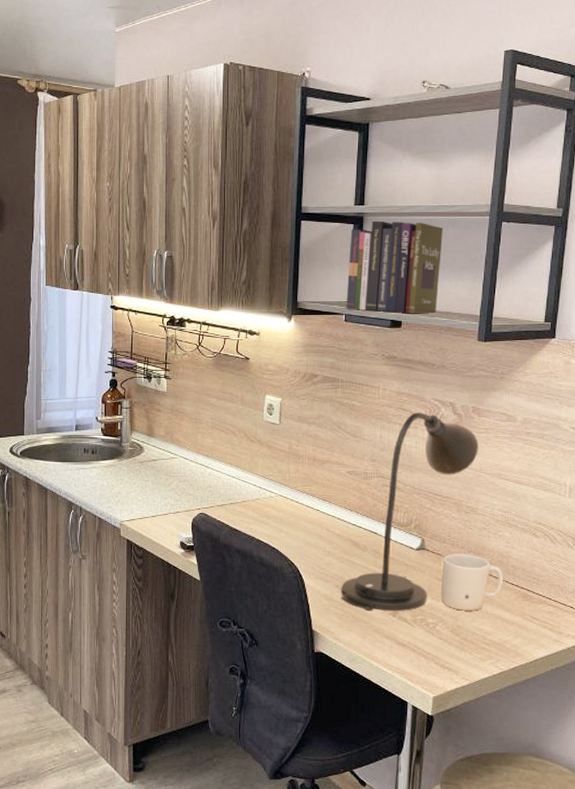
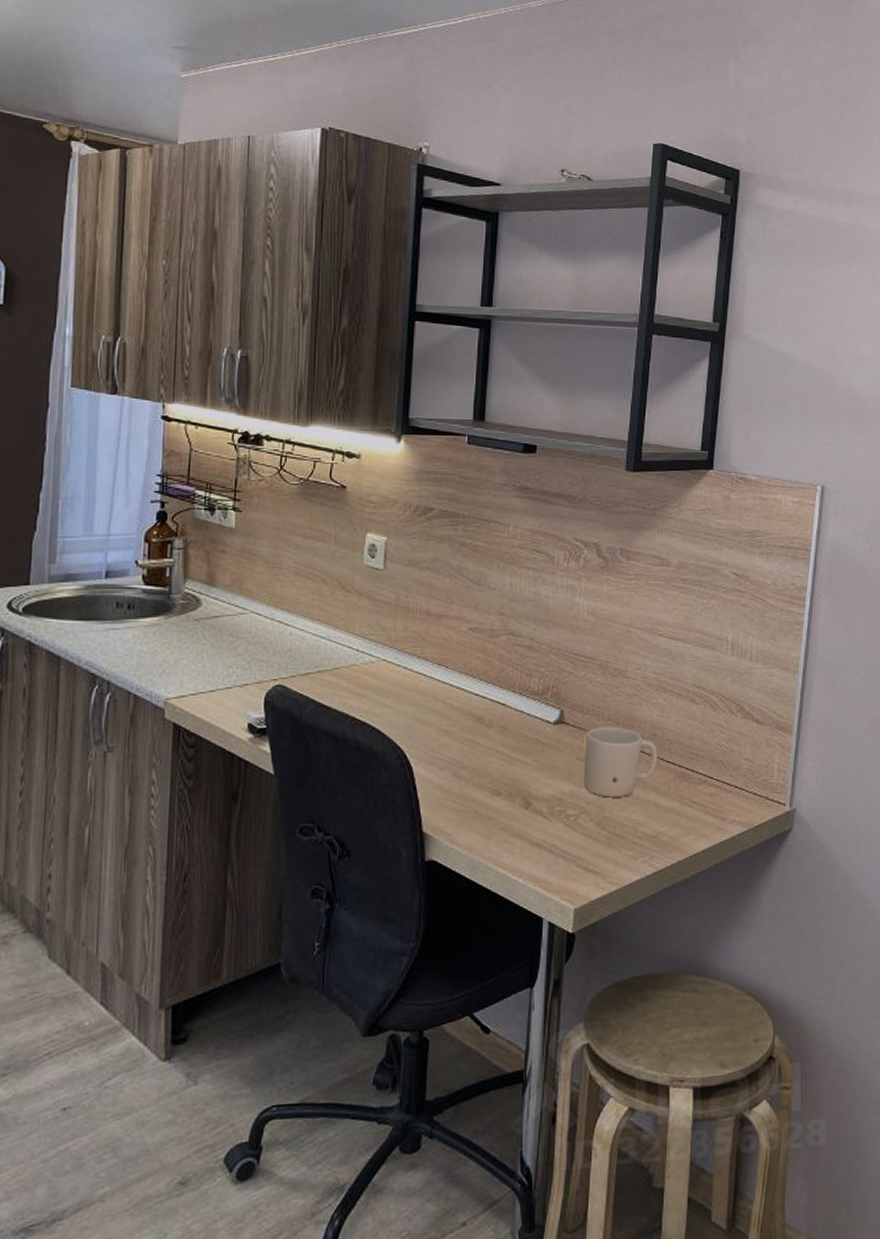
desk lamp: present [341,412,478,611] -> none [460,555,627,804]
books: present [346,221,443,314] -> none [469,325,585,438]

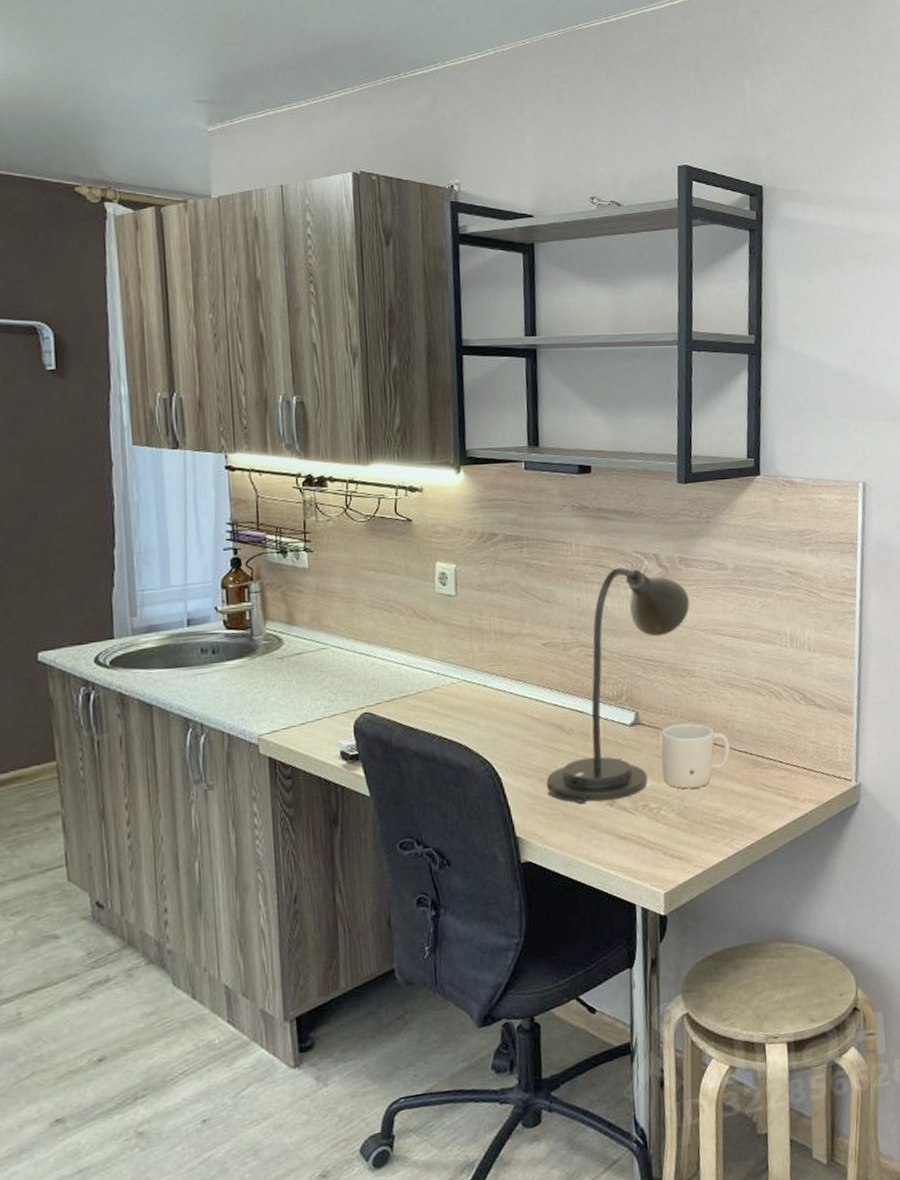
desk lamp: none [460,555,627,804] -> present [546,567,690,805]

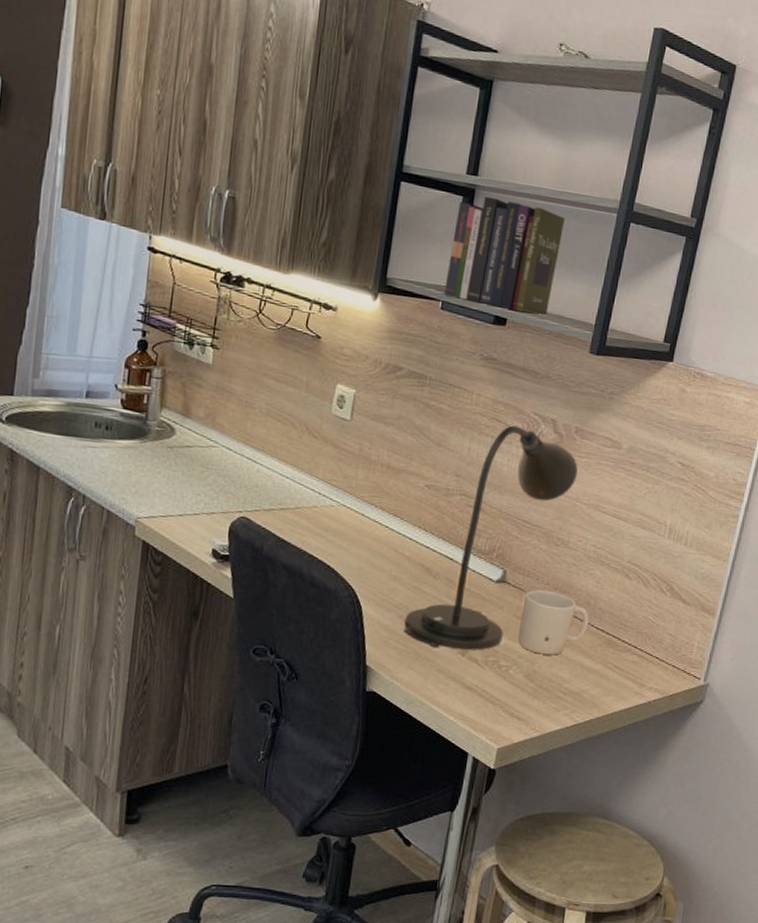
books: none [523,353,630,457] -> present [444,196,565,316]

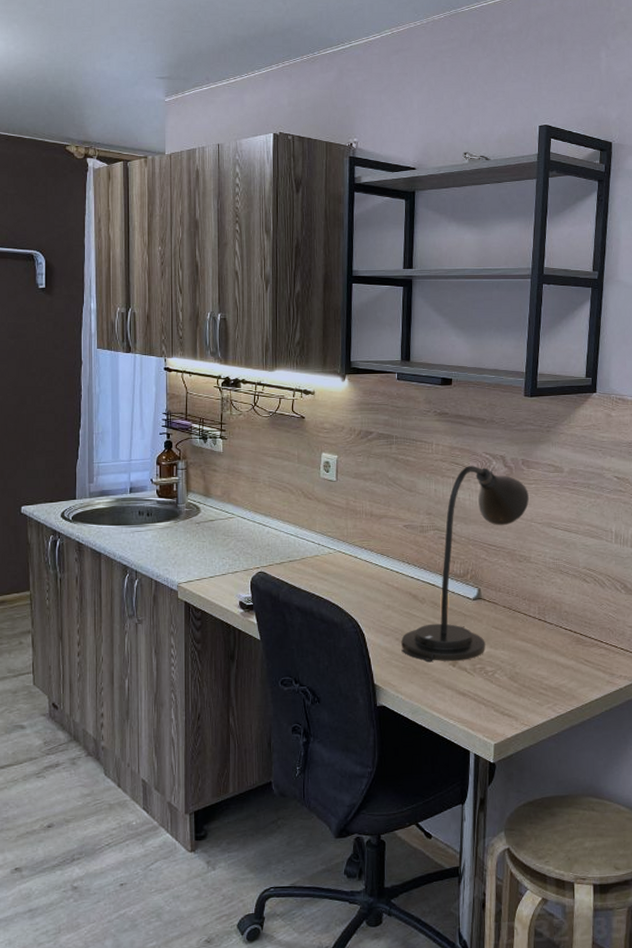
books: present [444,196,565,316] -> none [398,283,488,372]
mug: present [517,589,590,655] -> none [498,601,558,658]

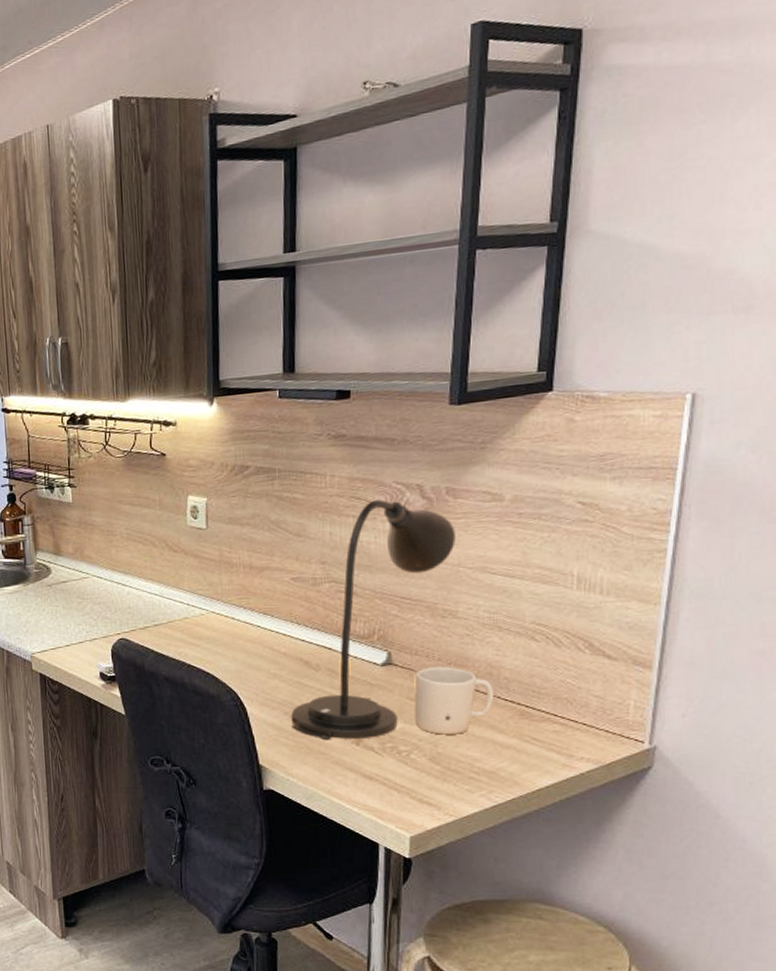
mug: none [498,601,558,658] -> present [414,666,495,735]

